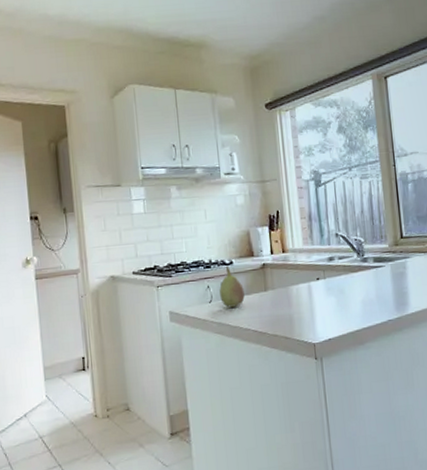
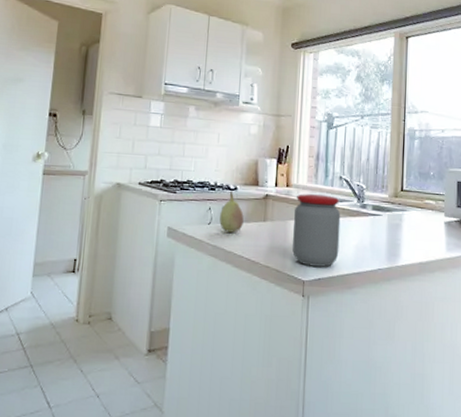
jar: none [294,254,346,329] -> present [292,194,341,267]

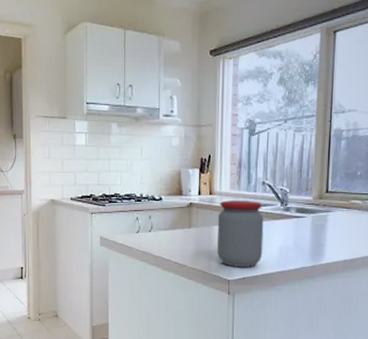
fruit: present [219,190,244,233] -> none [147,201,170,239]

